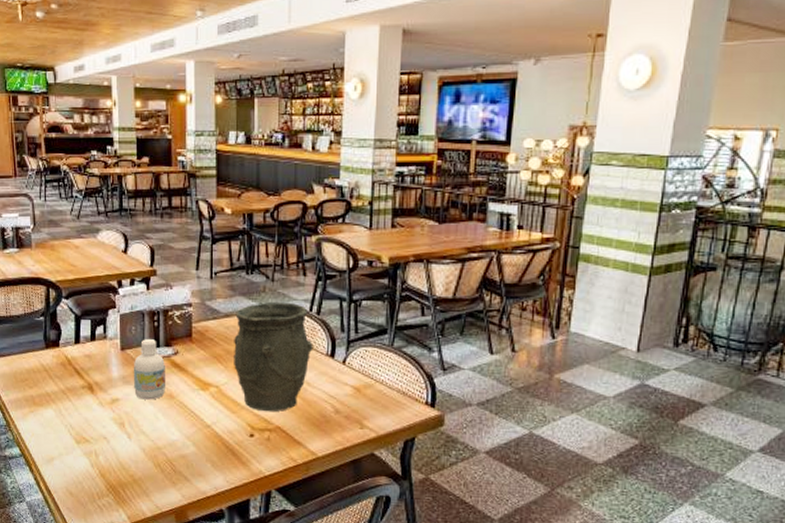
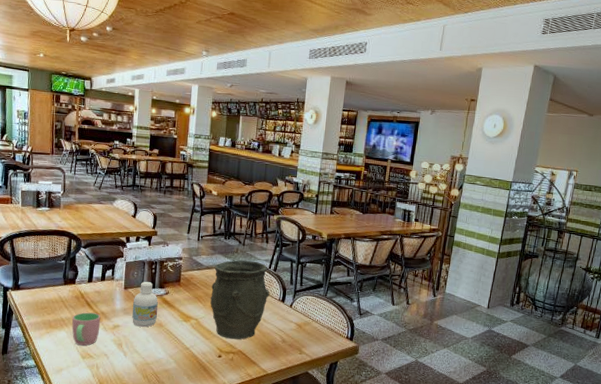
cup: none [60,383,95,427] -> present [72,312,101,346]

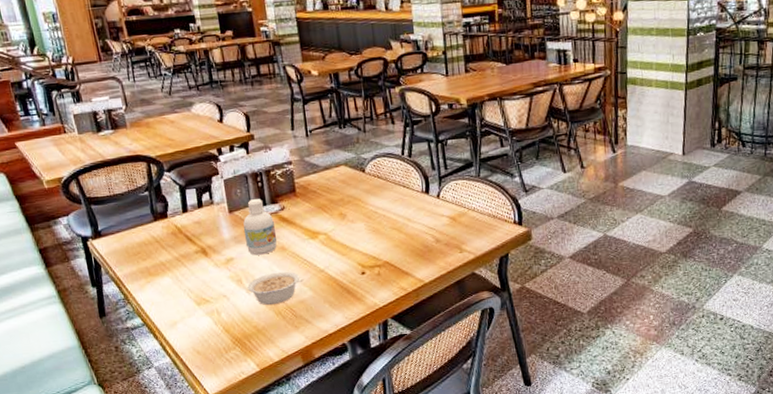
cup: present [72,312,101,346] -> none [174,248,211,290]
legume: none [125,343,172,369] -> present [247,271,304,305]
vase: present [210,260,270,340] -> none [334,149,409,250]

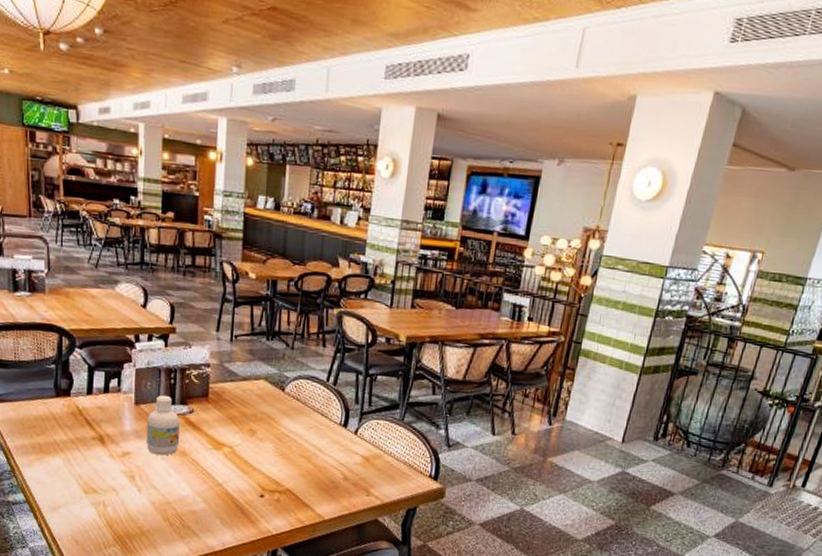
legume: present [247,271,304,305] -> none [139,476,200,509]

